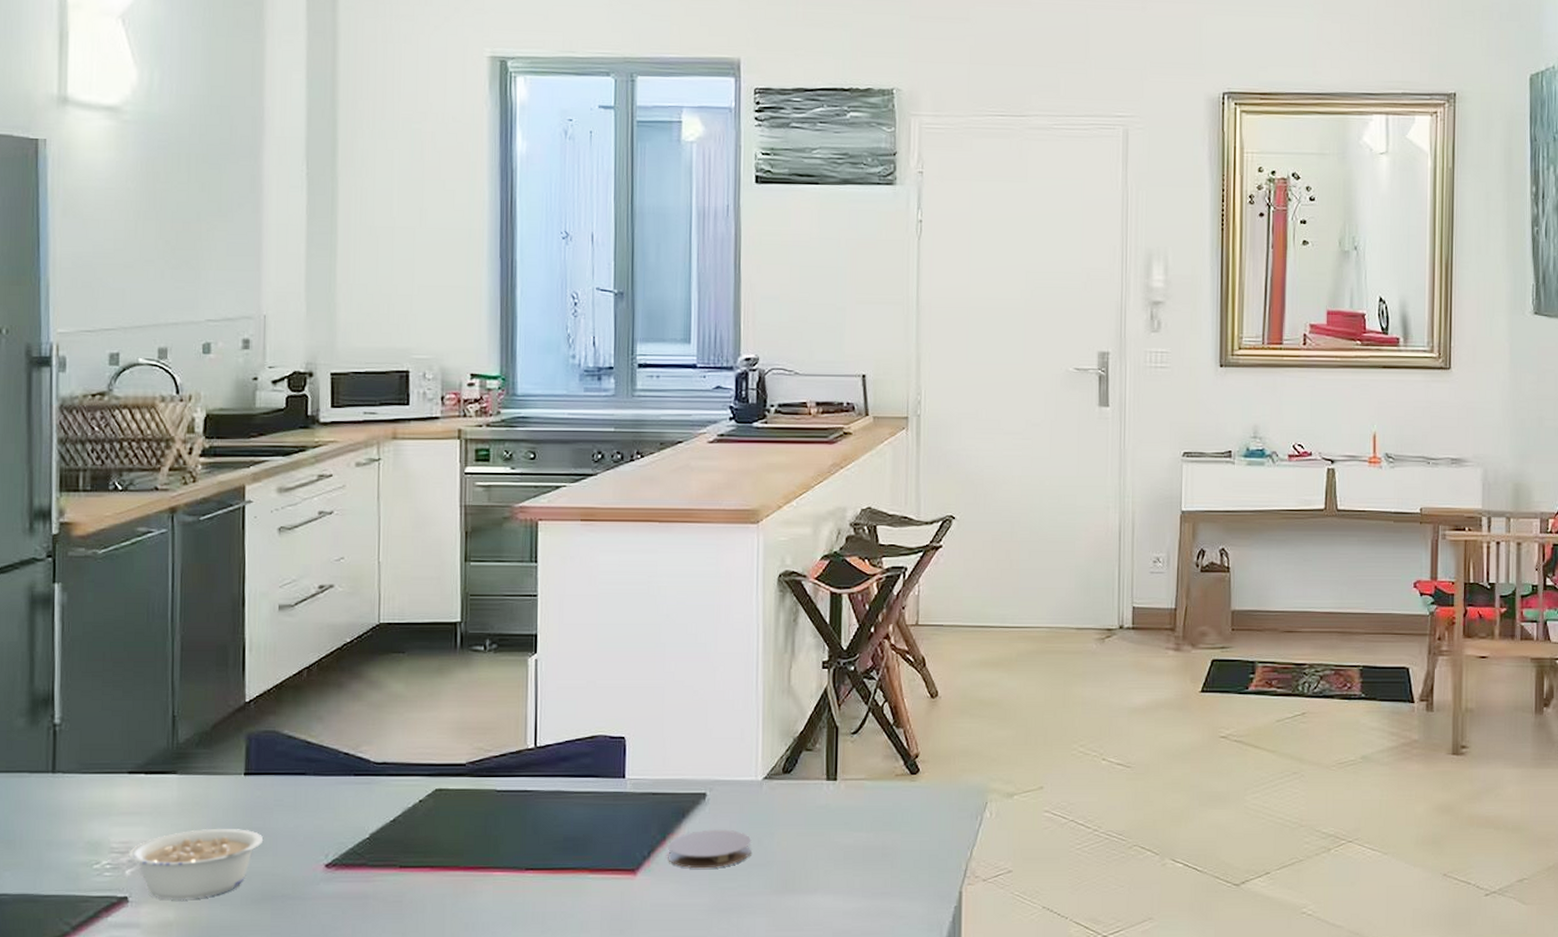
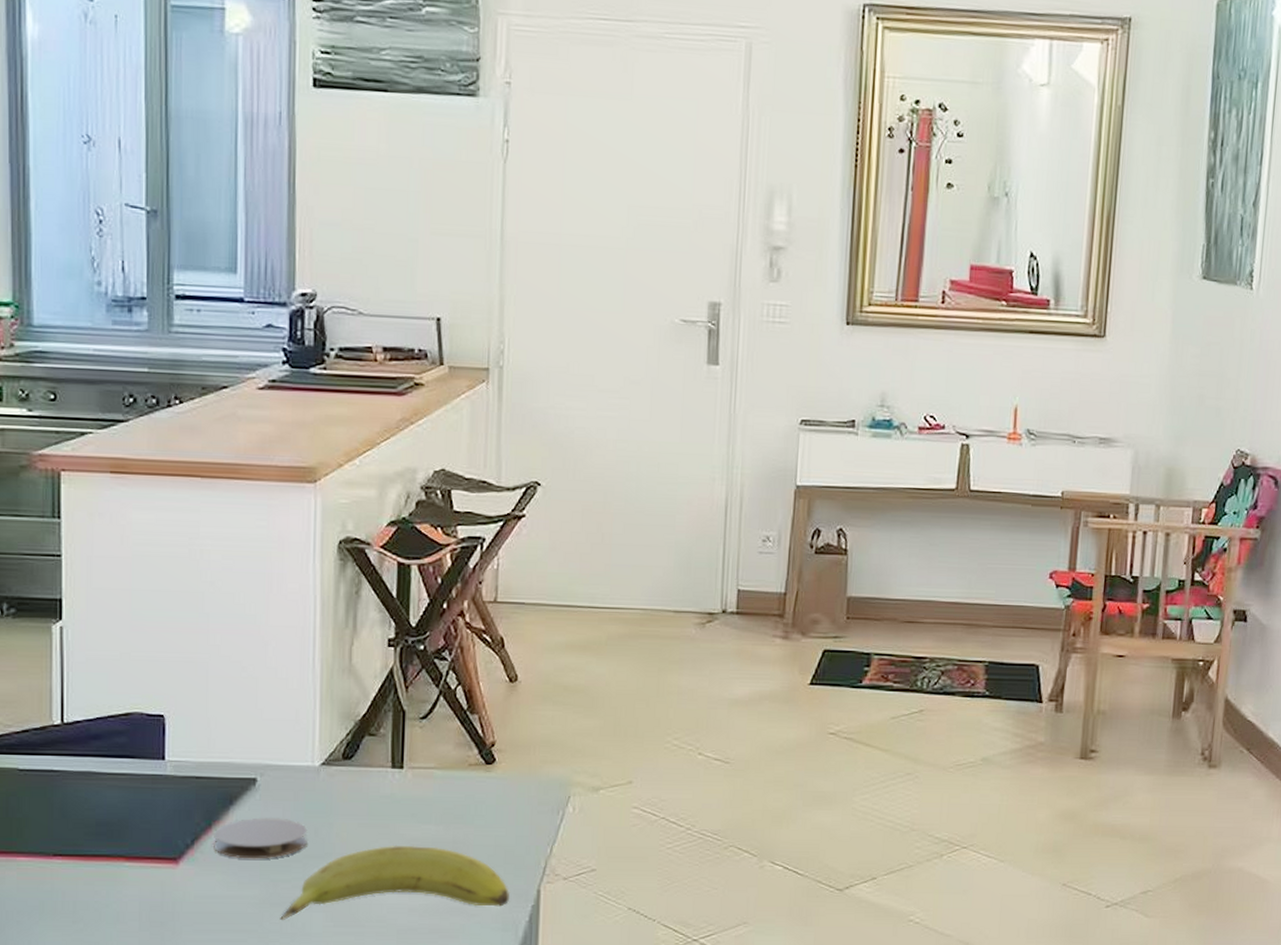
fruit: none [727,852,934,926] -> present [280,845,509,920]

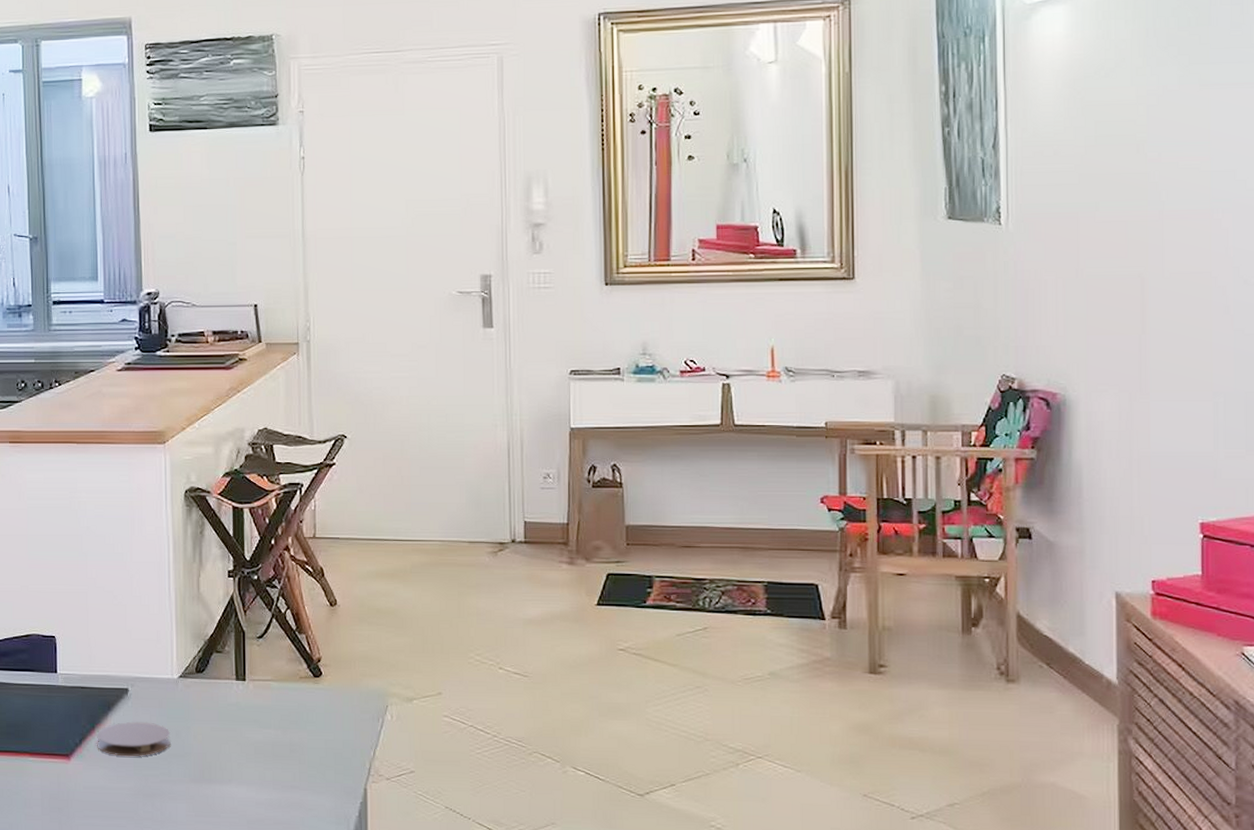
fruit: present [280,845,509,920] -> none [151,746,340,809]

